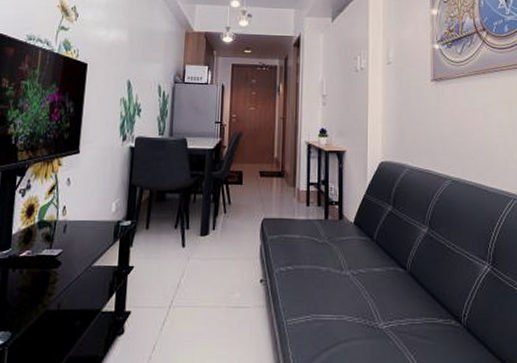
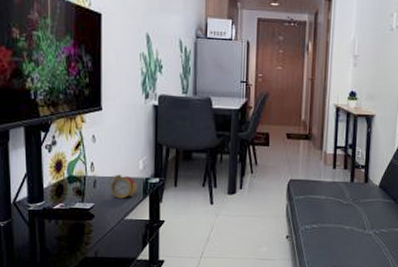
alarm clock: none [78,218,109,244] -> present [108,174,138,199]

